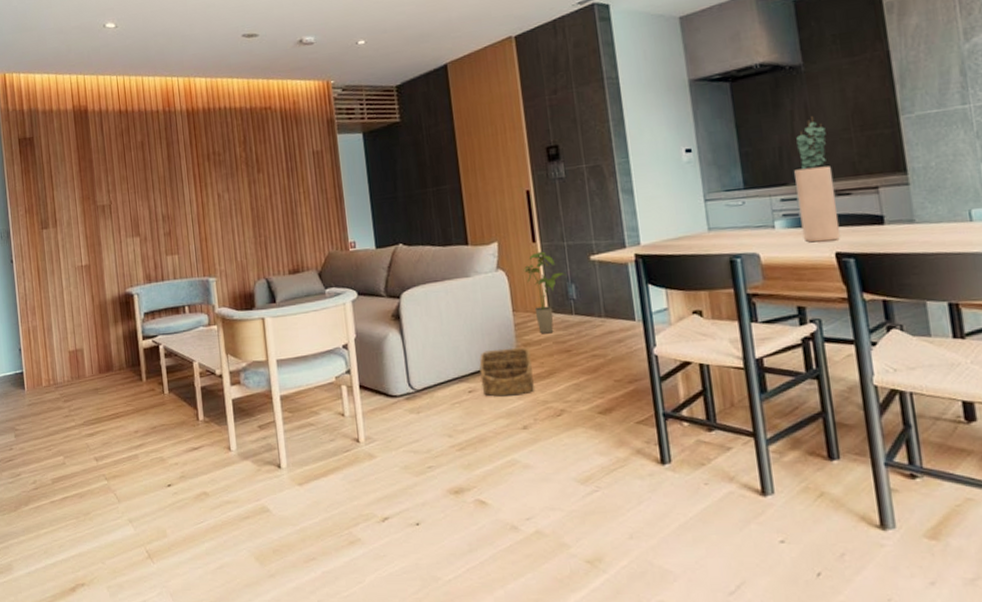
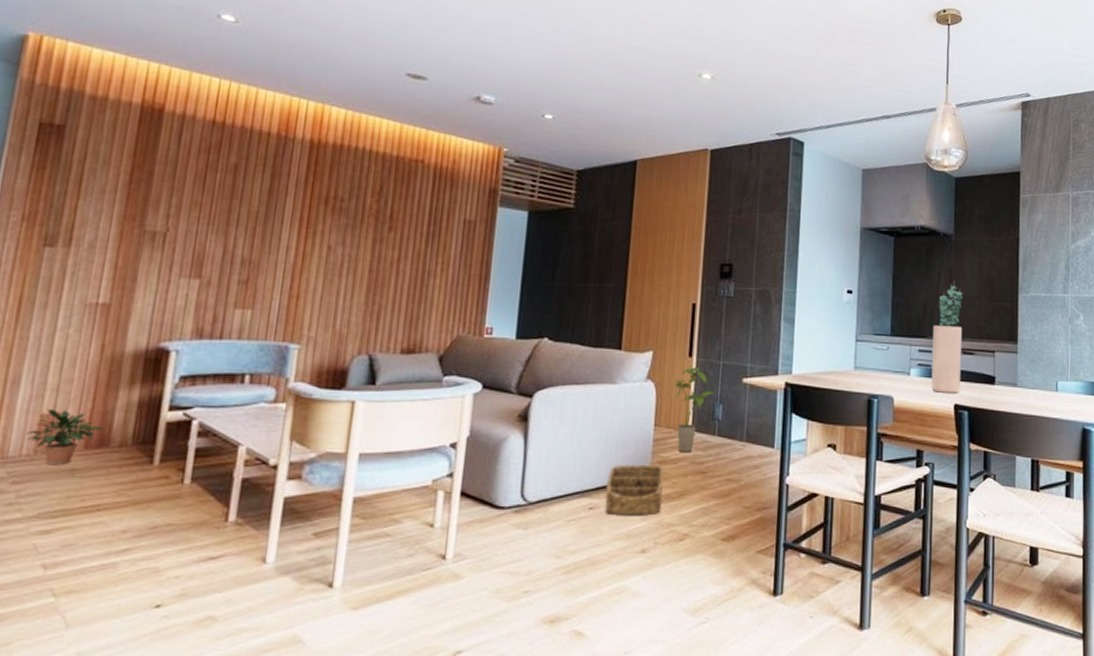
potted plant: none [64,347,107,387] -> present [26,410,104,466]

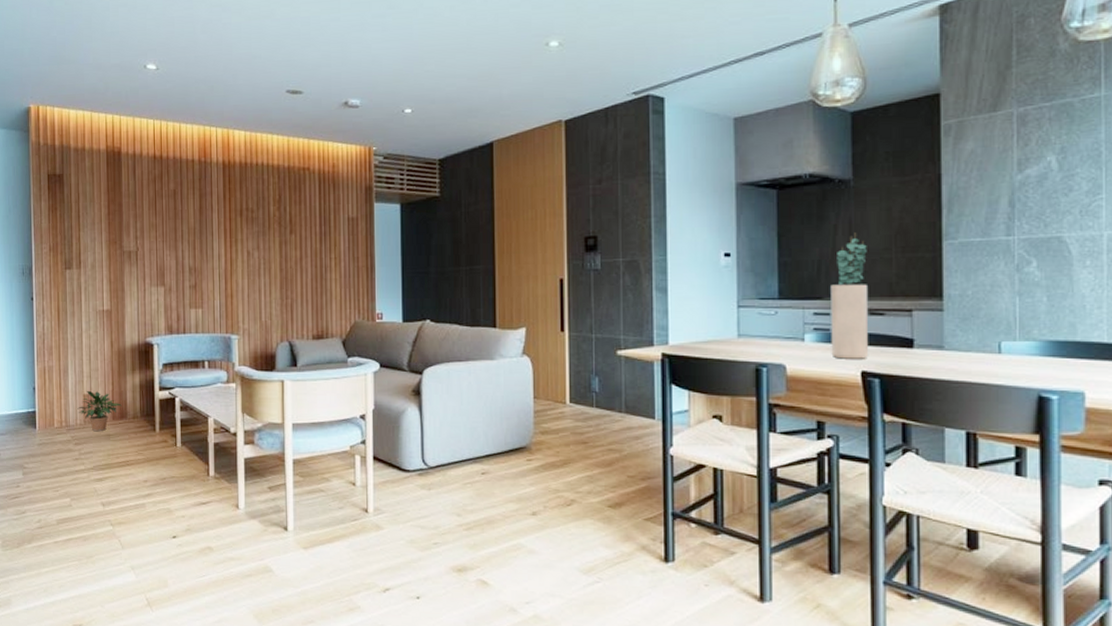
basket: present [604,464,664,516] -> none [495,434,547,481]
house plant: present [673,367,717,453] -> none [548,341,592,424]

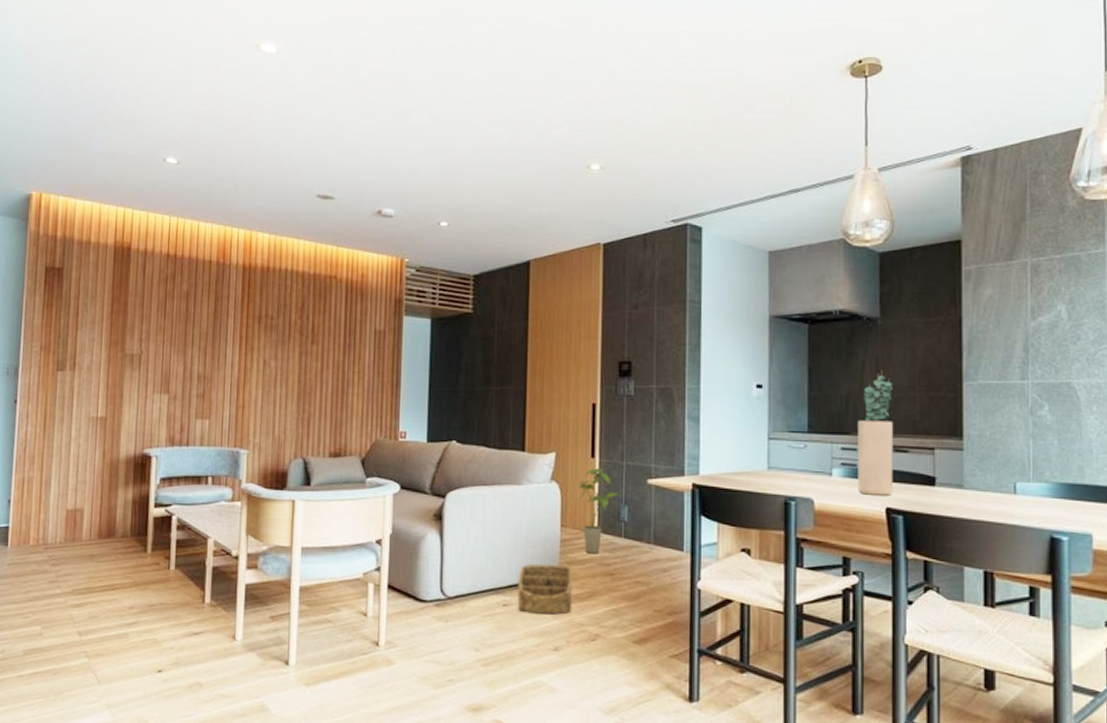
potted plant: present [77,391,122,432] -> none [58,506,110,552]
basket: none [495,434,547,481] -> present [517,563,572,614]
house plant: none [548,341,592,424] -> present [577,468,622,554]

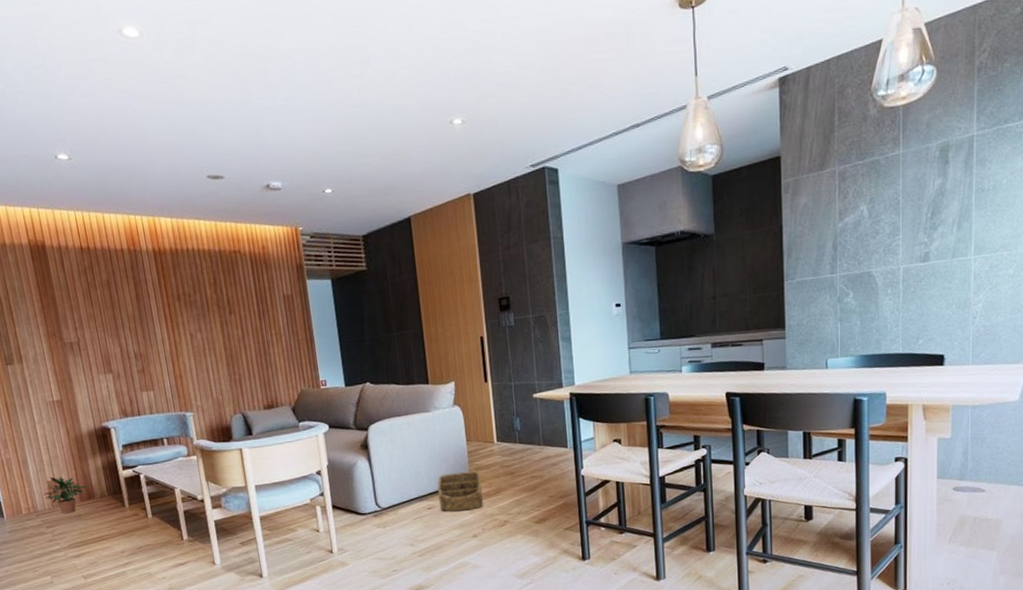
potted plant: none [58,506,110,552] -> present [43,477,88,514]
house plant: present [577,468,622,554] -> none [476,390,513,460]
vase: present [857,370,894,496] -> none [700,279,731,384]

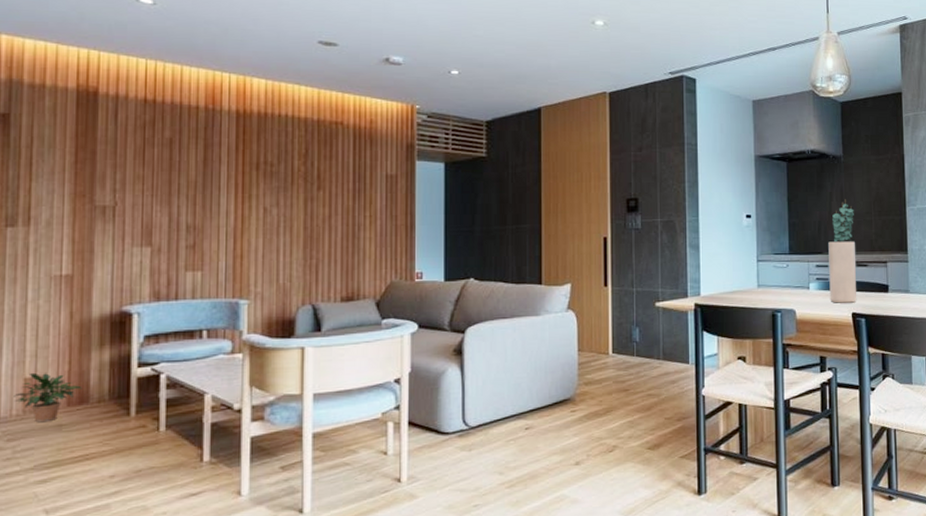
basket: present [437,471,483,512] -> none [539,385,590,433]
vase: none [700,279,731,384] -> present [828,199,857,303]

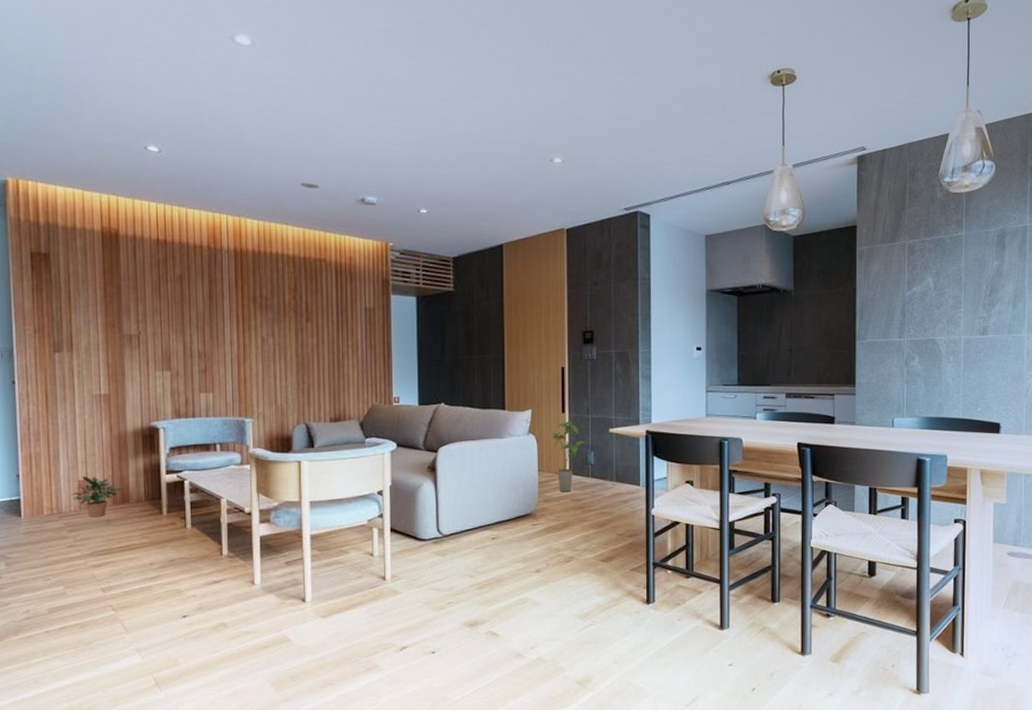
house plant: none [592,295,633,374] -> present [551,421,588,492]
vase: present [828,199,857,303] -> none [776,333,804,433]

